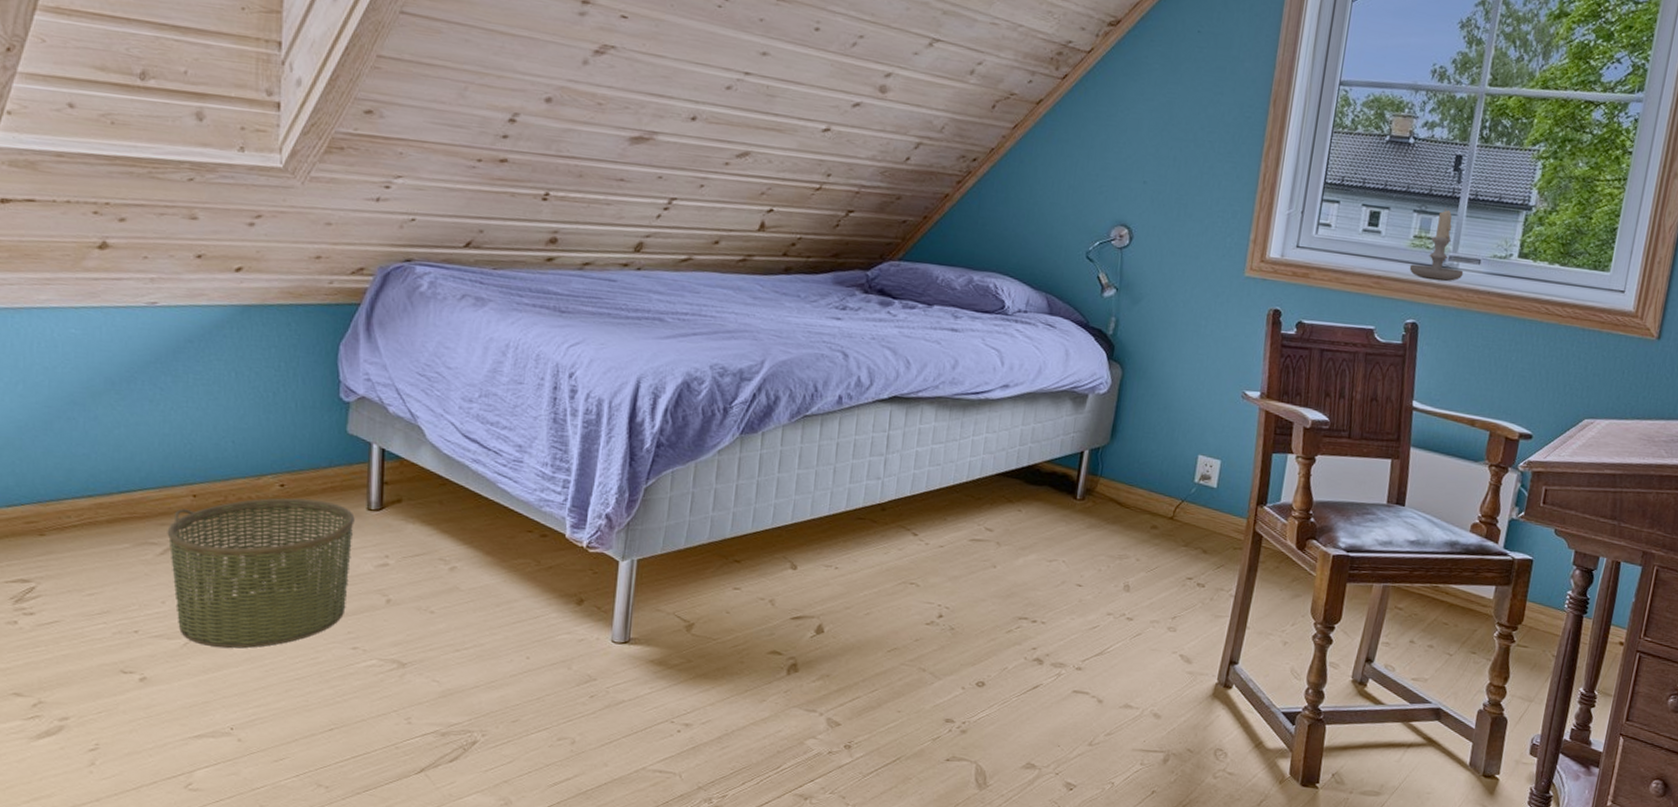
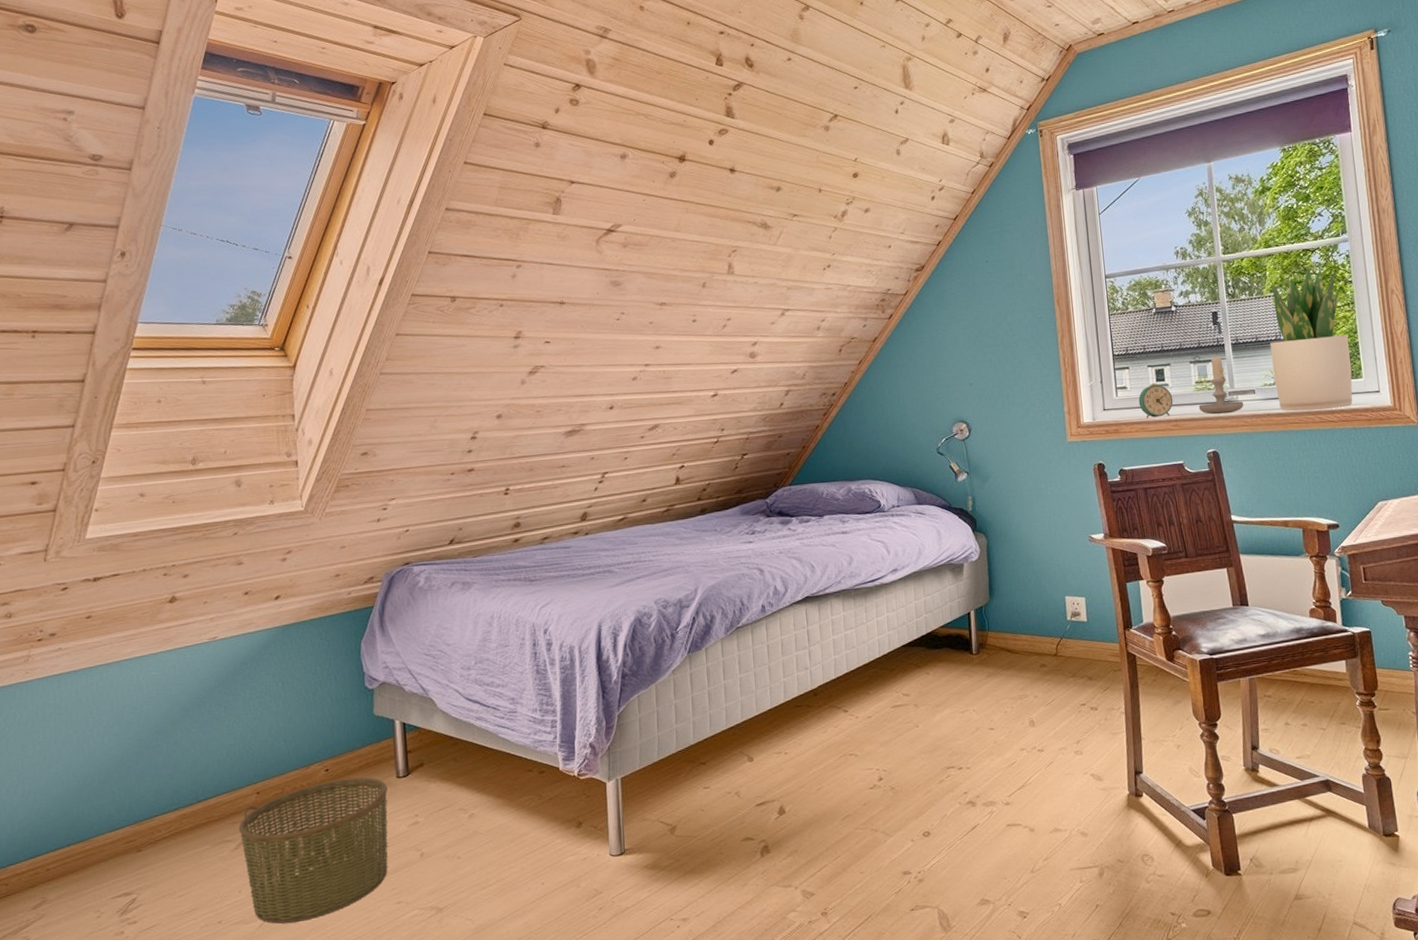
alarm clock: none [1340,227,1383,271] -> present [1138,383,1173,418]
planter: none [1504,124,1616,302] -> present [1270,267,1353,412]

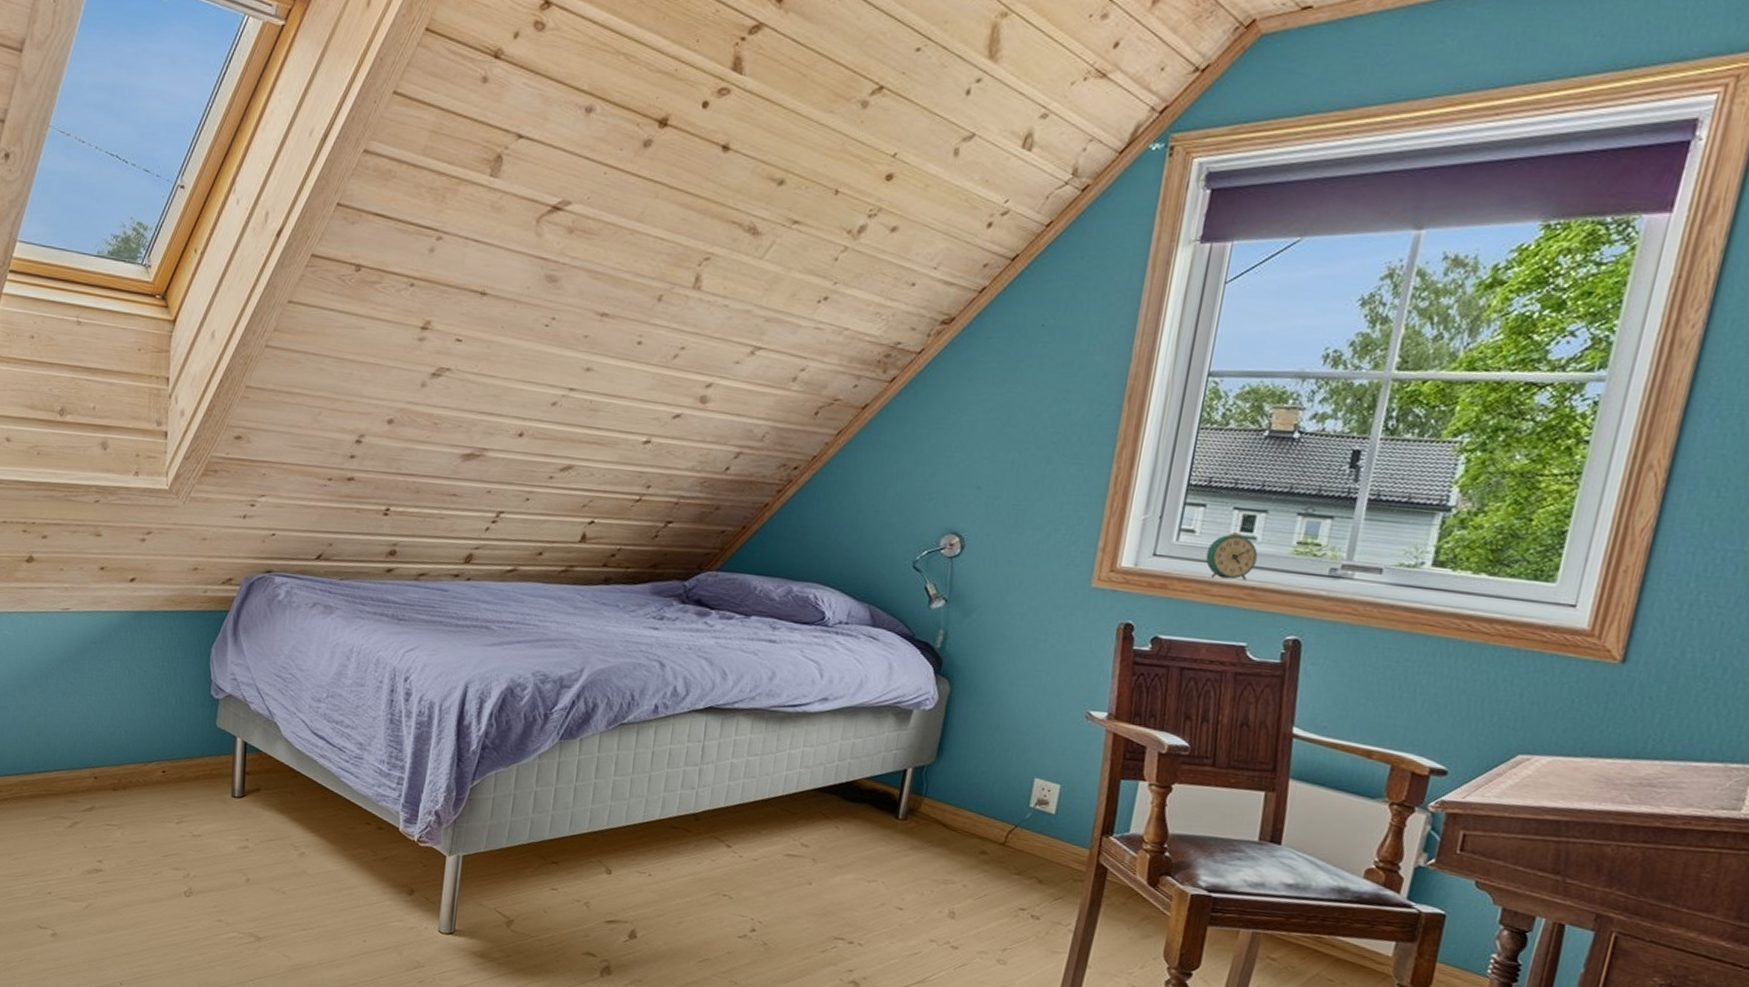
basket: present [238,777,388,924] -> none [74,782,221,914]
candle: present [1198,354,1244,415] -> none [1291,510,1361,594]
planter: present [1270,267,1353,412] -> none [1412,410,1568,618]

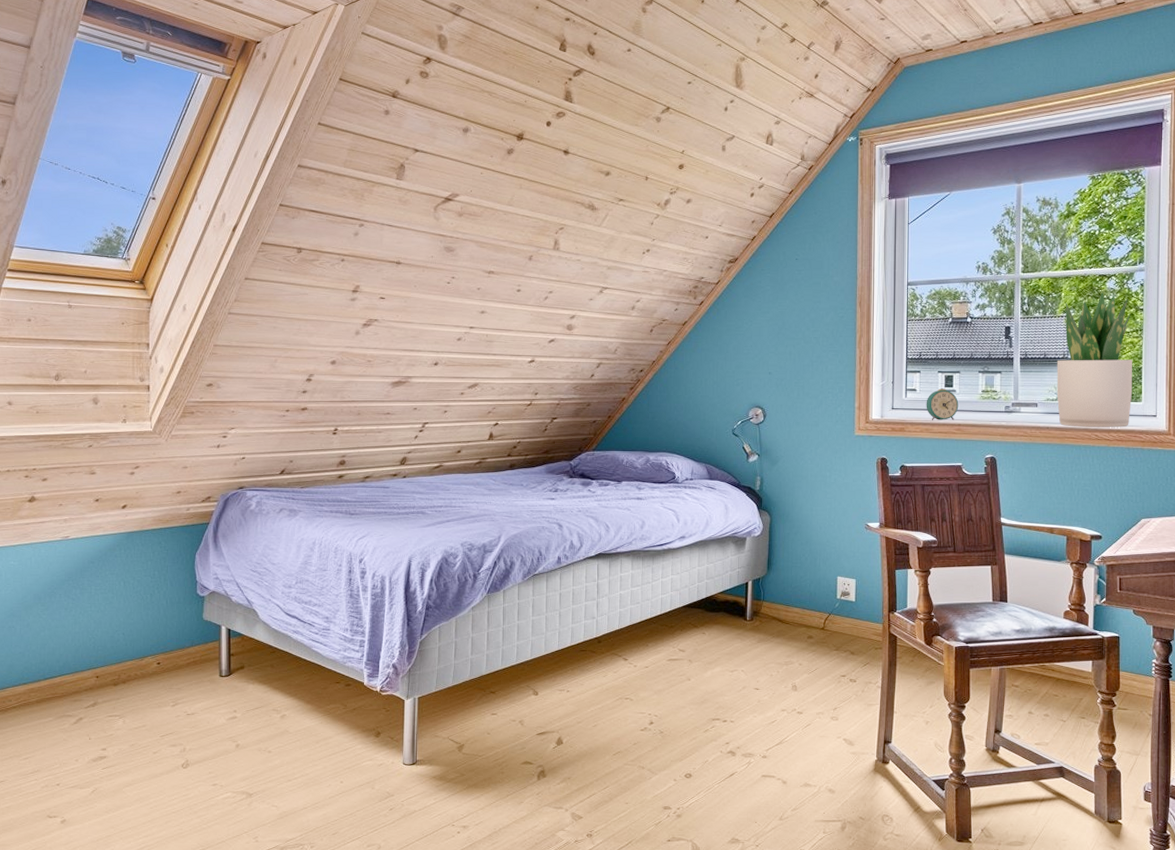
planter: none [1412,410,1568,618] -> present [1056,292,1133,428]

